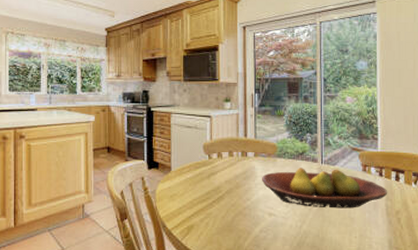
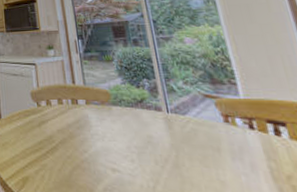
fruit bowl: present [262,168,388,208] -> none [98,117,268,169]

